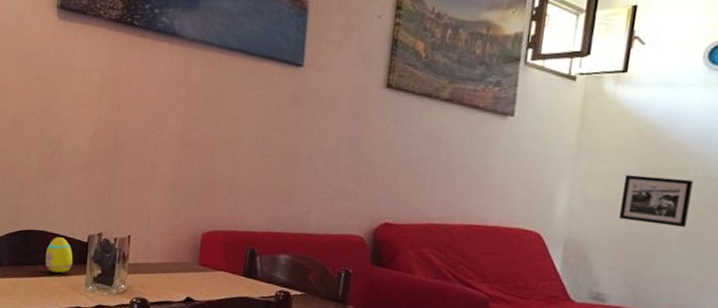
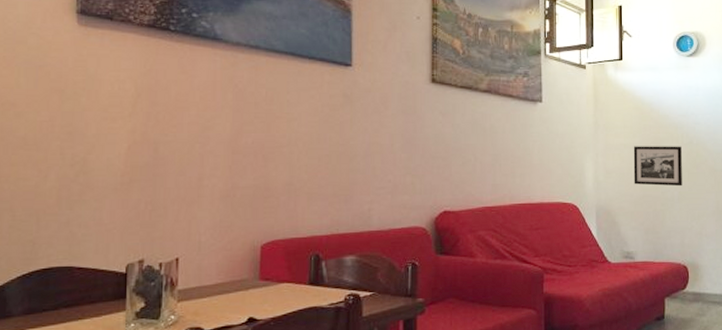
egg: present [45,236,73,273] -> none [71,270,109,314]

